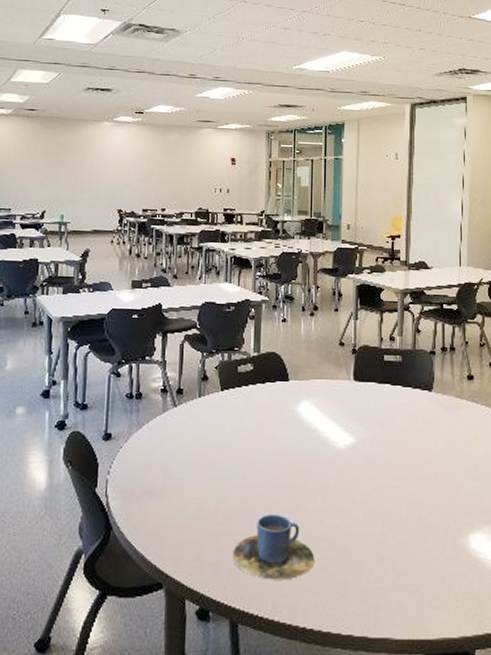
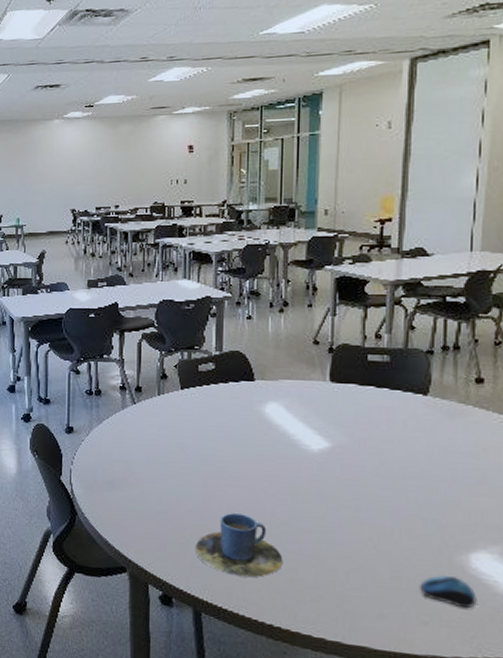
computer mouse: none [431,557,476,588] -> present [420,574,477,609]

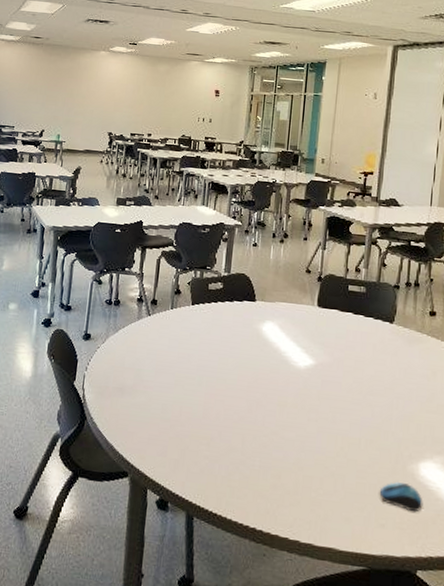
cup: present [196,513,283,578] -> none [193,421,269,483]

